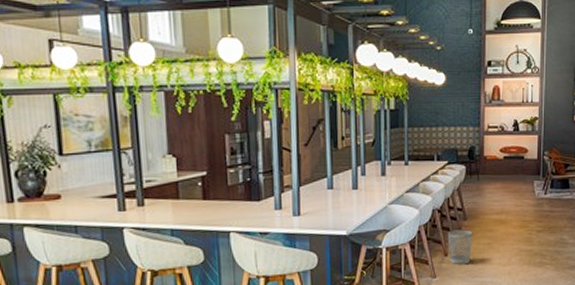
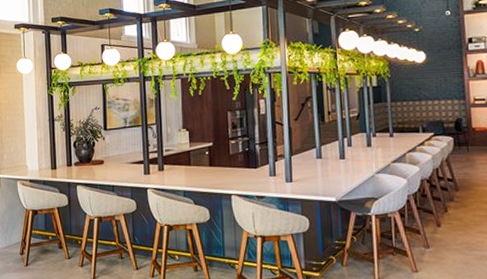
wastebasket: present [447,229,473,265] -> none [438,200,467,237]

